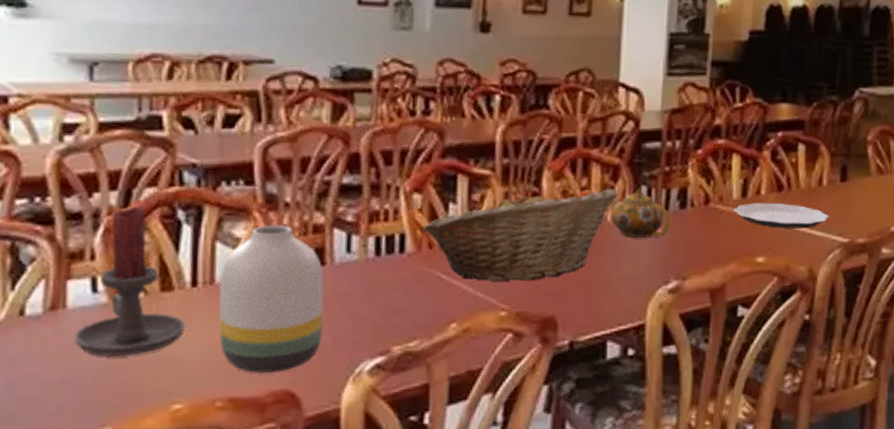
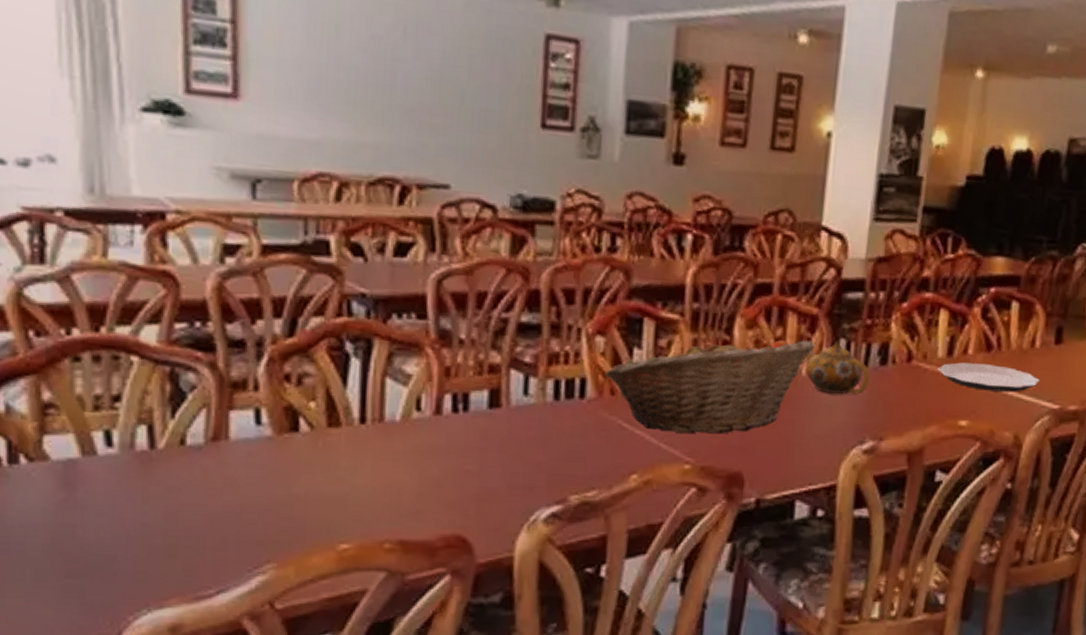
candle holder: present [73,206,185,358] -> none [236,335,353,493]
vase: present [219,224,324,373] -> none [388,362,499,516]

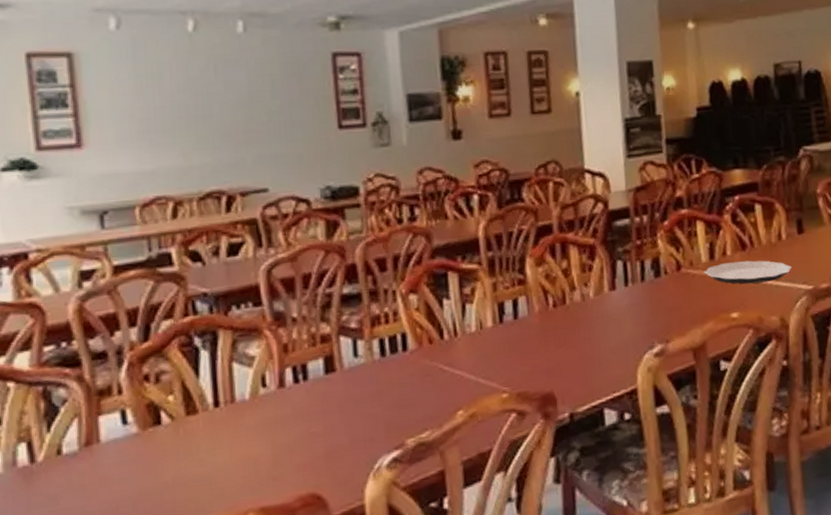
fruit basket: present [605,337,816,434] -> none [421,267,597,368]
teapot: present [803,340,870,395] -> none [586,262,649,310]

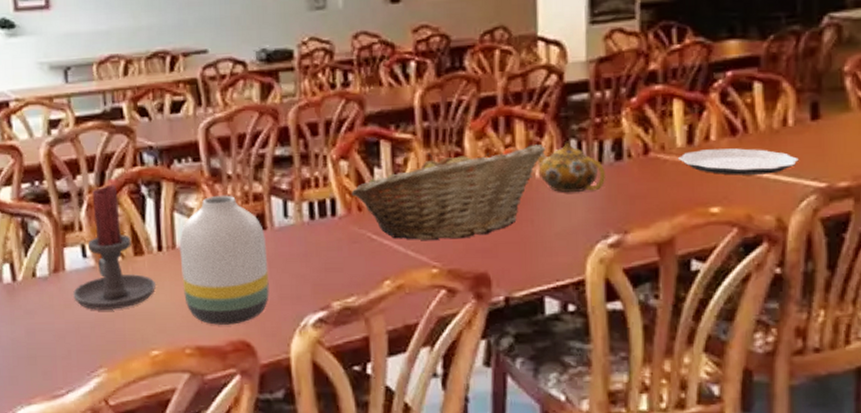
candle holder: none [109,338,212,484] -> present [72,184,156,311]
vase: none [239,339,341,481] -> present [179,195,269,325]
fruit basket: none [421,267,597,368] -> present [351,144,546,241]
teapot: none [586,262,649,310] -> present [533,141,606,193]

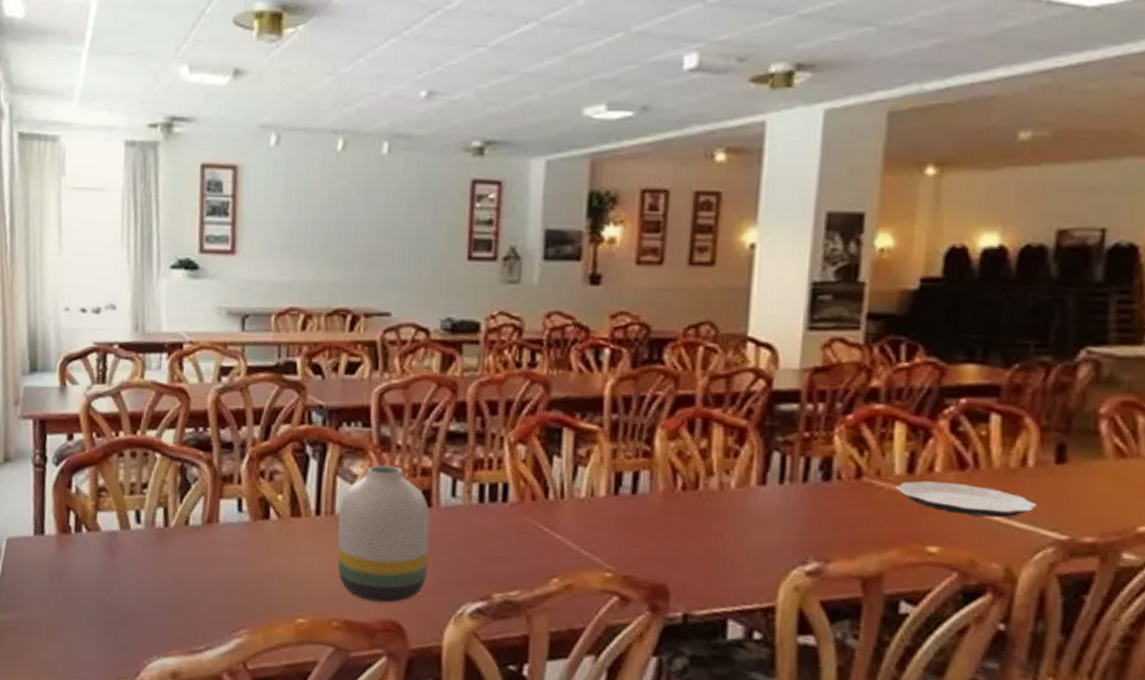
candle holder: present [72,184,156,311] -> none [223,439,309,571]
fruit basket: present [351,144,546,241] -> none [526,447,745,545]
teapot: present [533,141,606,193] -> none [731,453,811,511]

